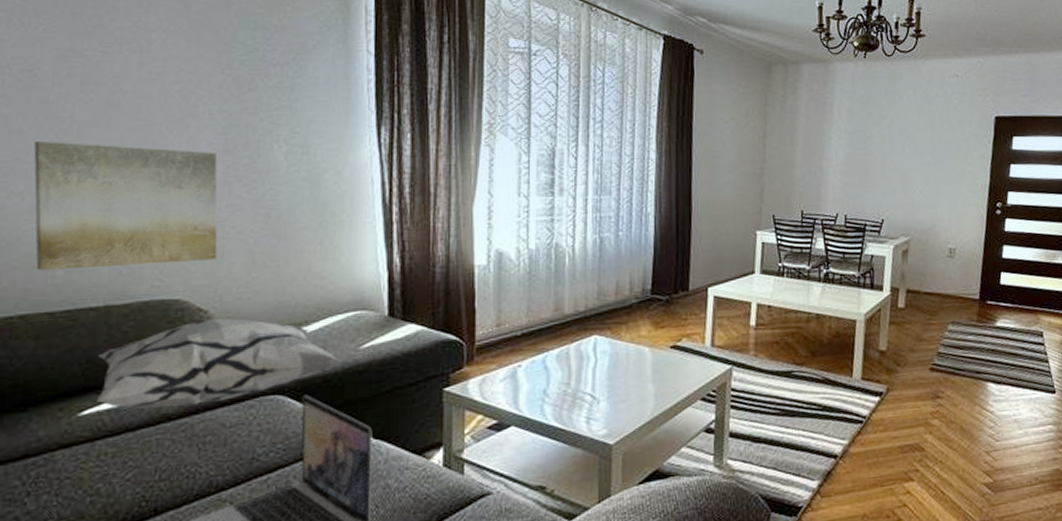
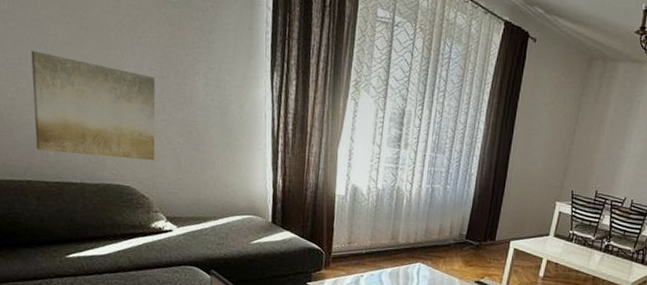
decorative pillow: present [95,318,342,408] -> none [77,204,238,264]

